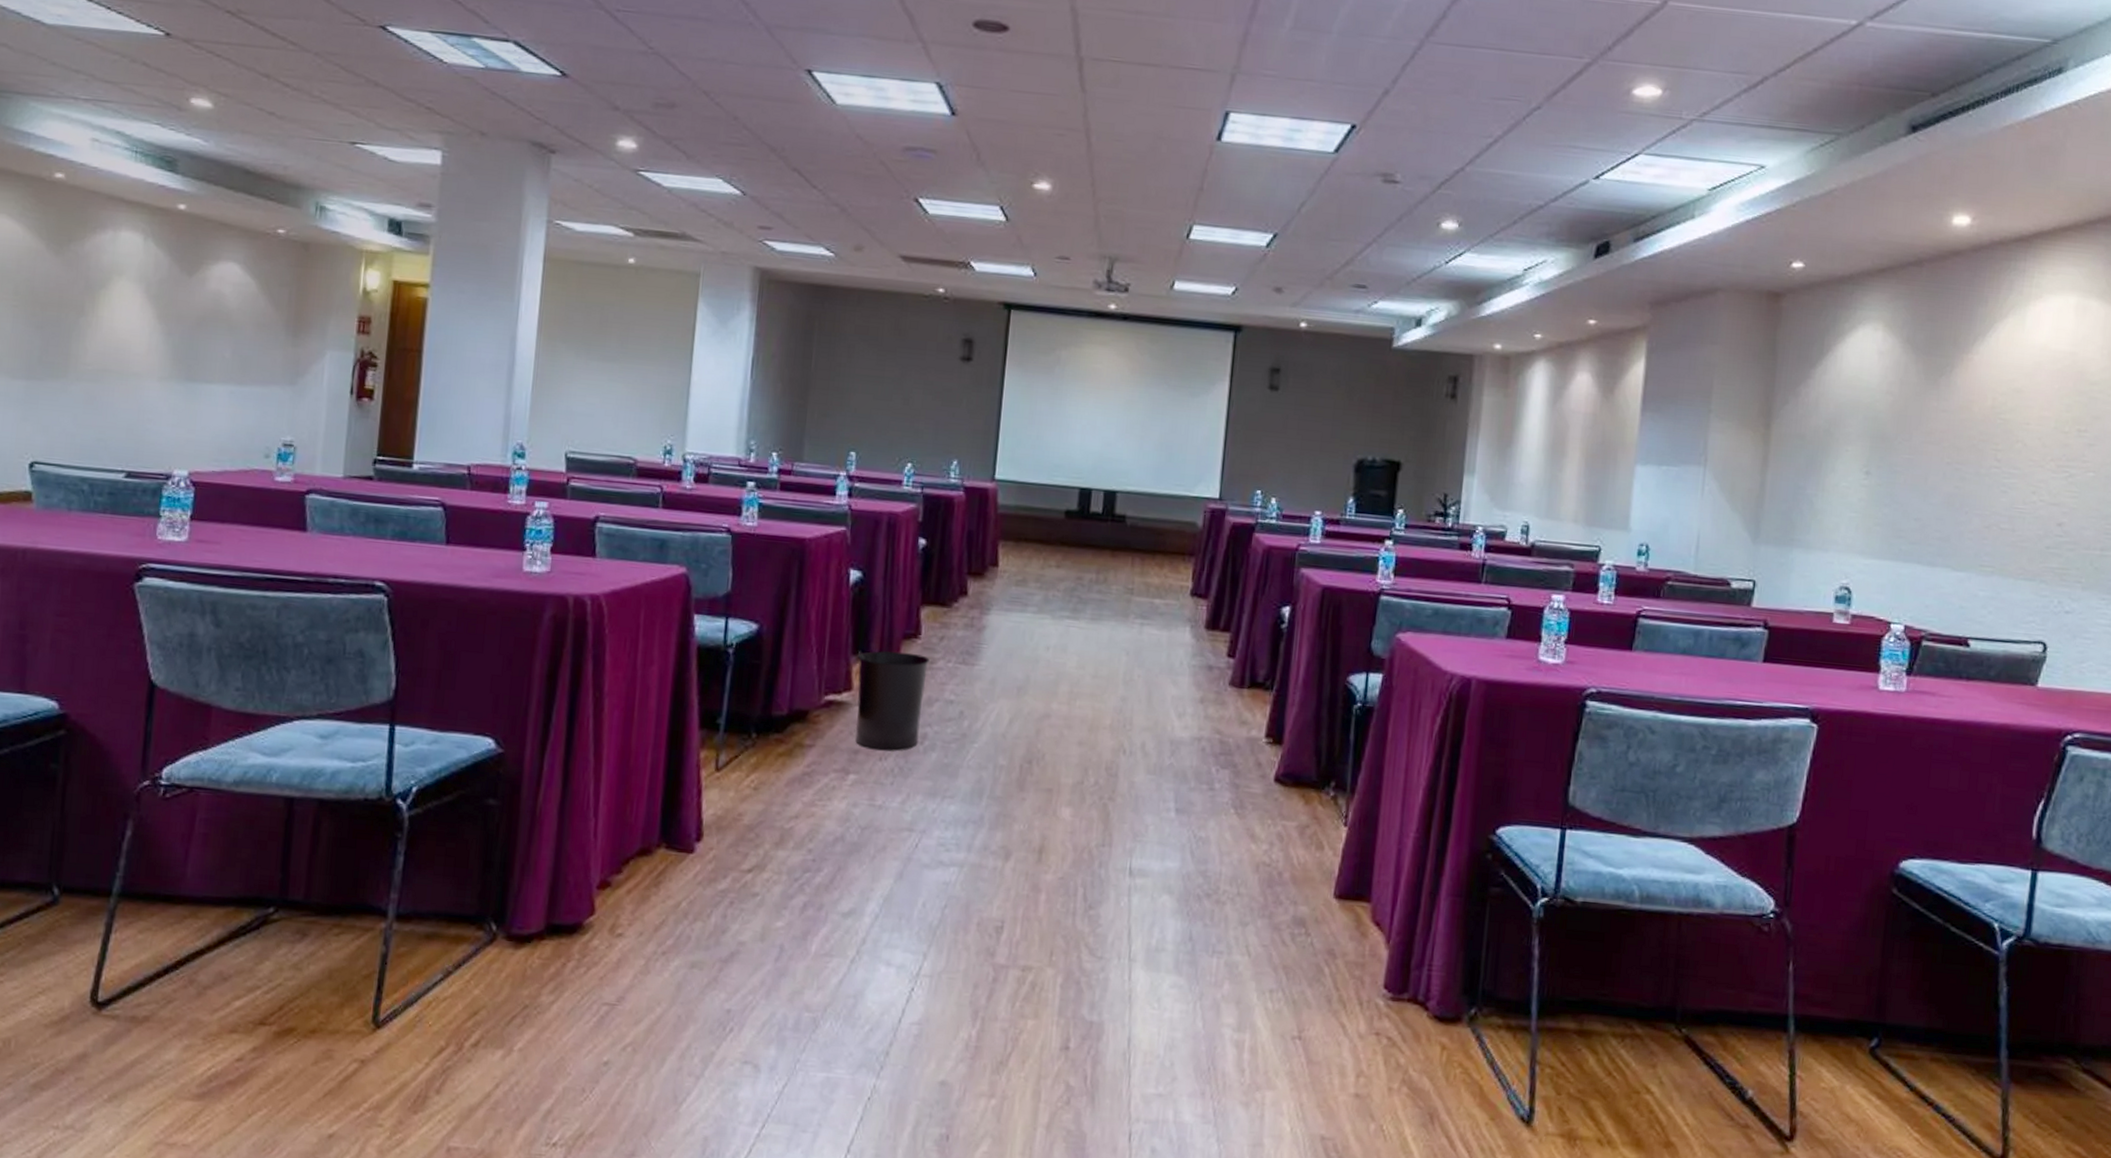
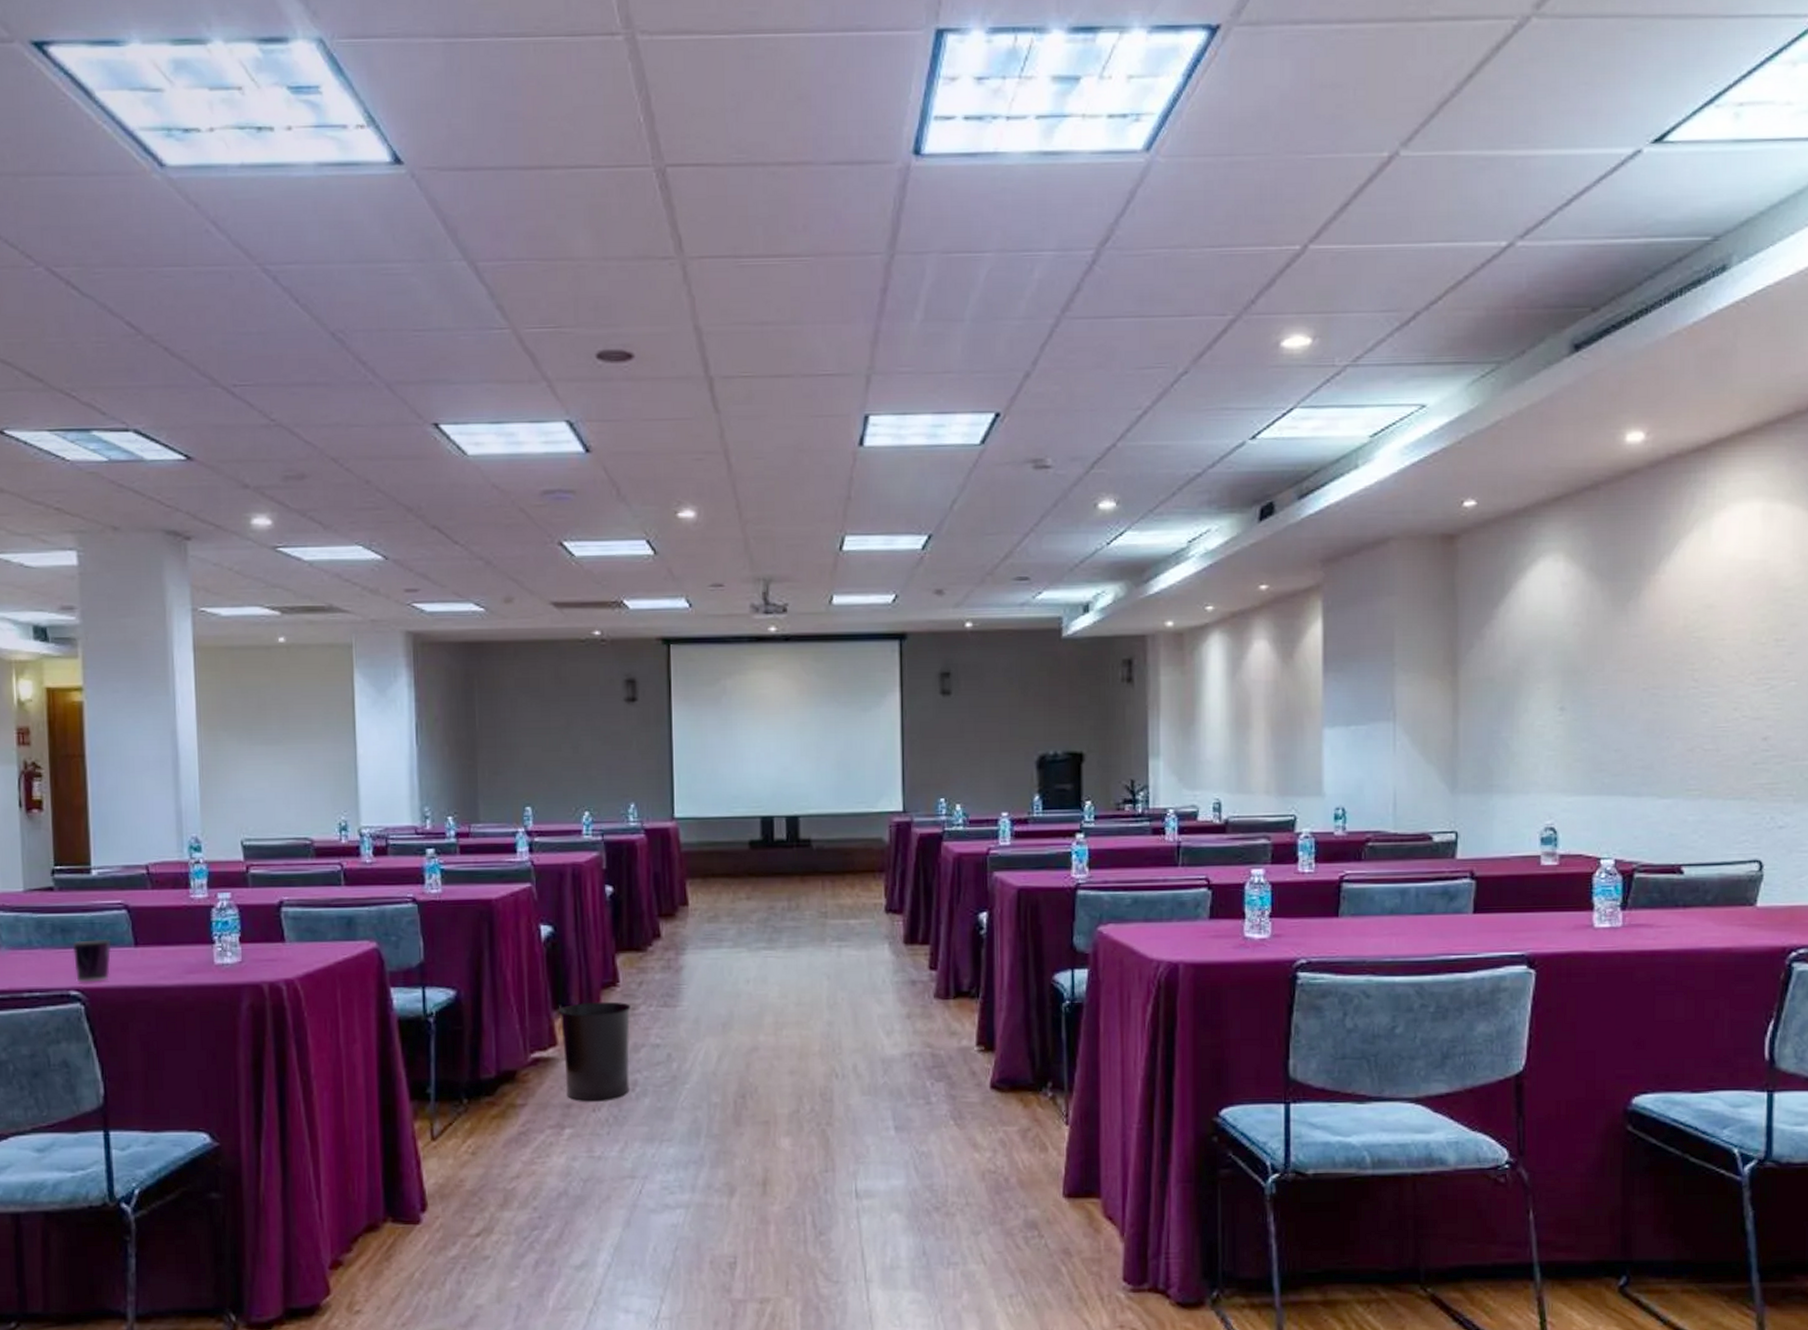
mug: none [383,532,423,577] -> present [72,939,111,983]

